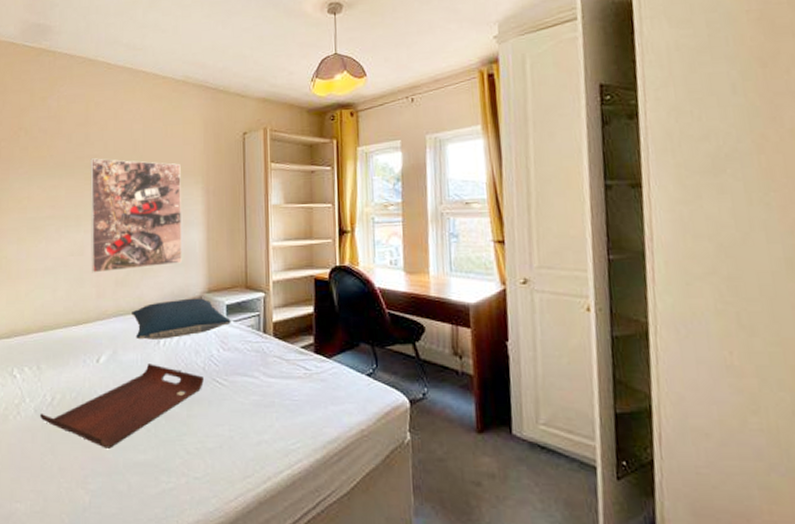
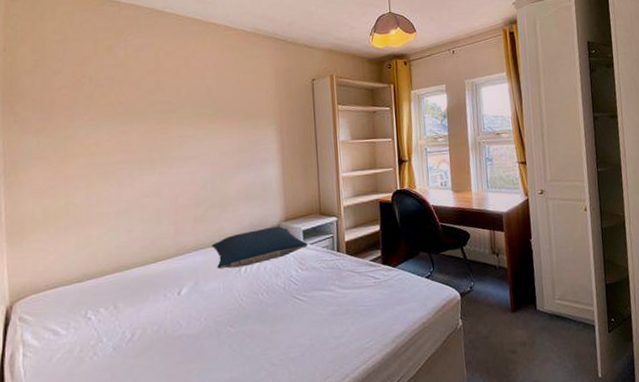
serving tray: present [40,364,204,449] -> none [120,290,285,374]
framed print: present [90,158,183,273] -> none [163,104,261,212]

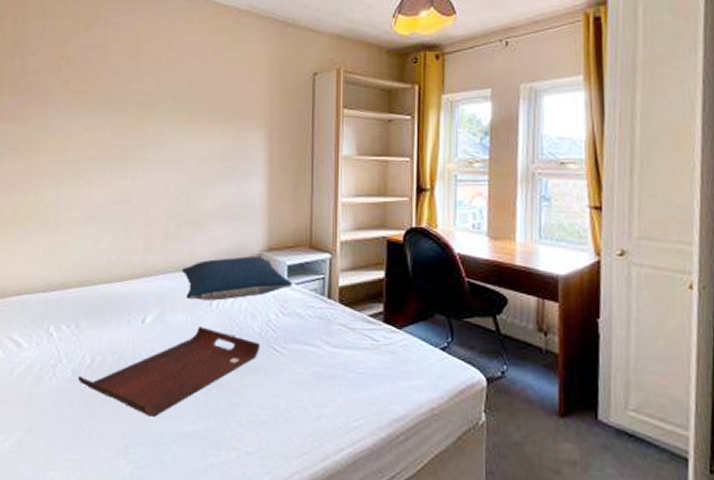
serving tray: none [120,290,285,374] -> present [78,327,260,417]

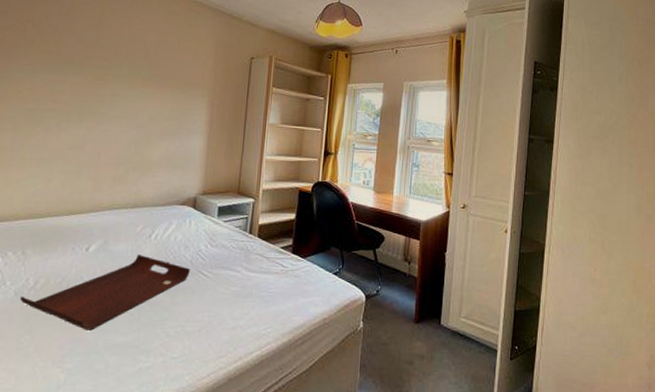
pillow: present [182,256,292,301] -> none [126,198,221,234]

